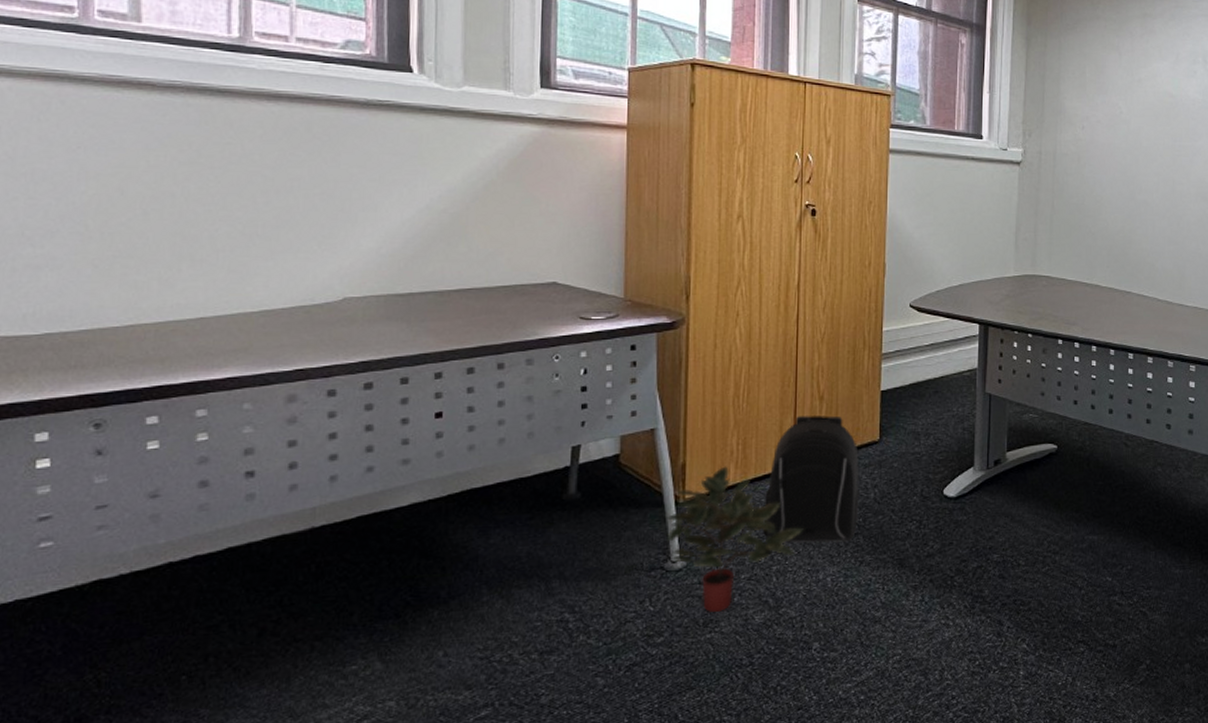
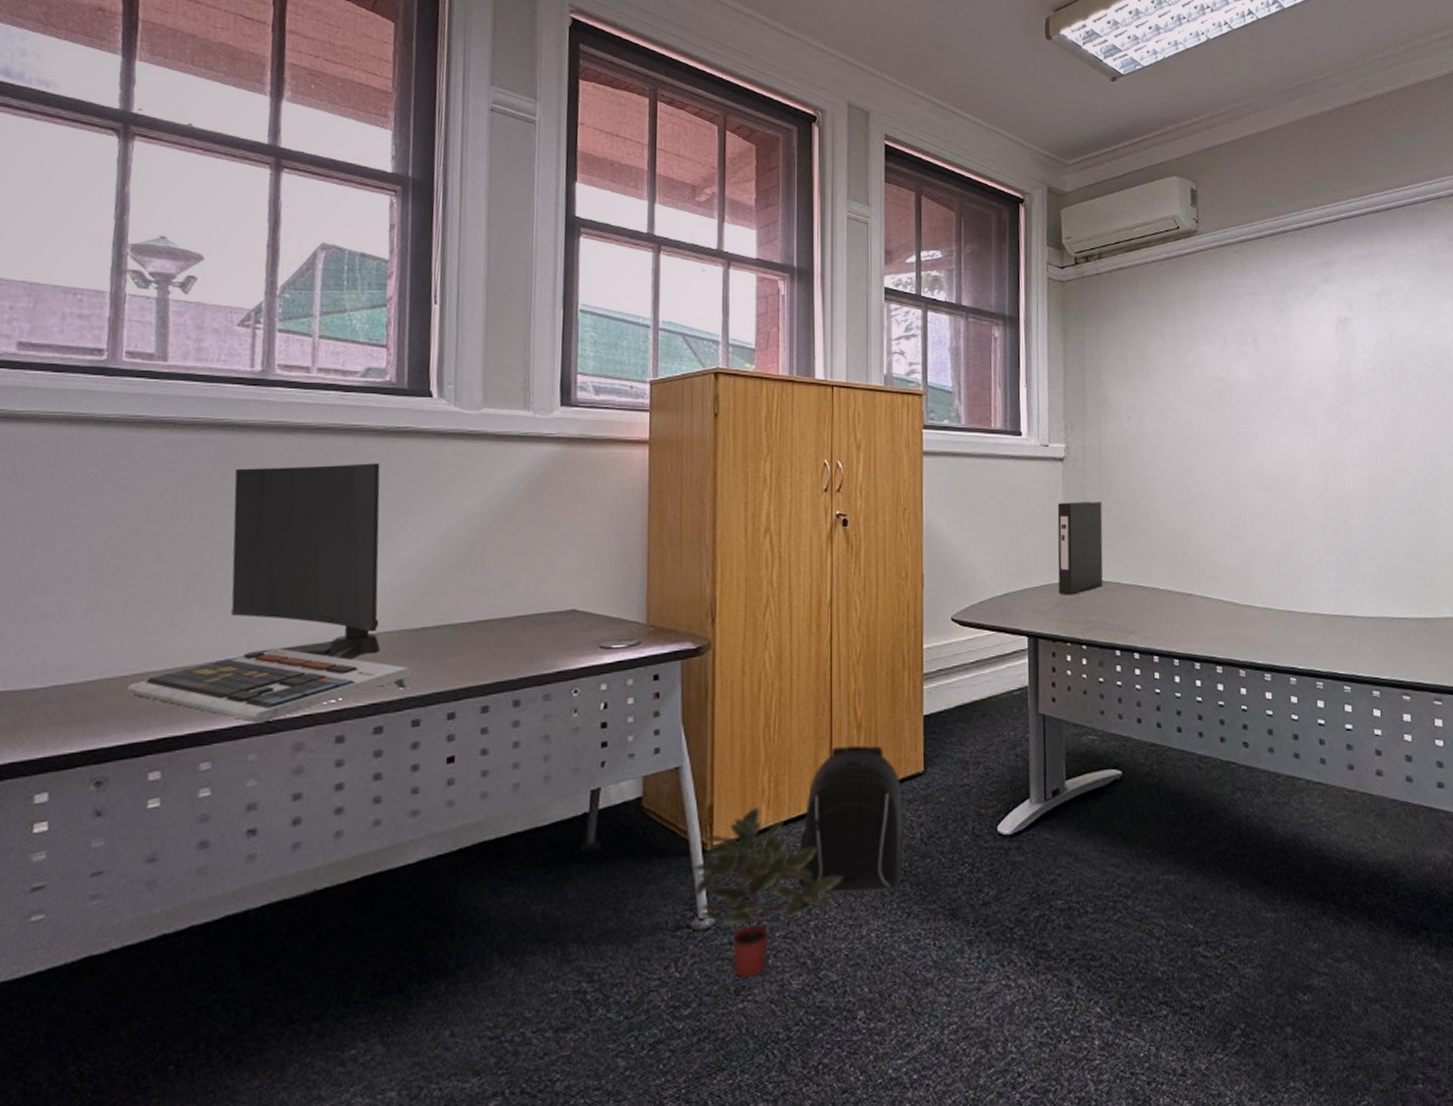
computer keyboard: none [119,307,400,376] -> present [126,648,412,723]
computer monitor: none [217,132,368,320] -> present [231,463,381,660]
binder: none [1010,203,1053,288] -> present [1057,502,1103,595]

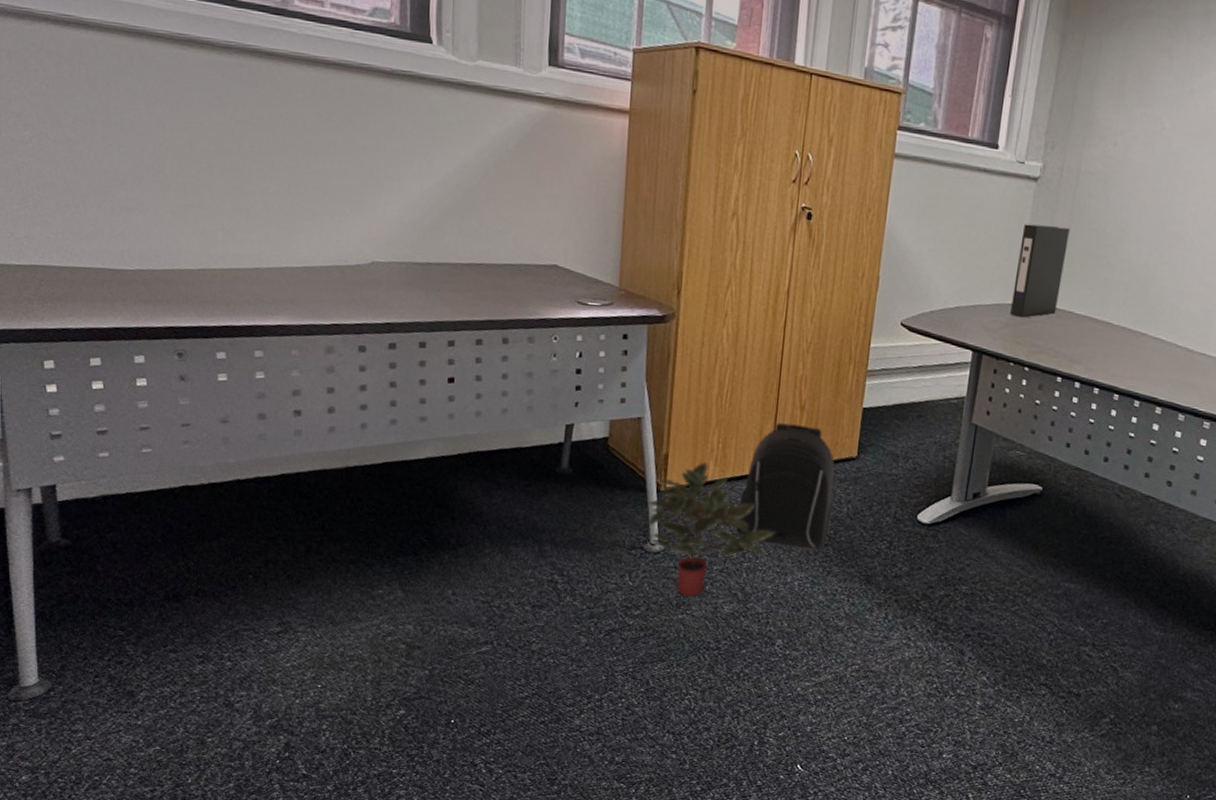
computer keyboard: present [126,648,412,723] -> none [194,263,419,326]
computer monitor: present [231,463,381,660] -> none [266,94,393,282]

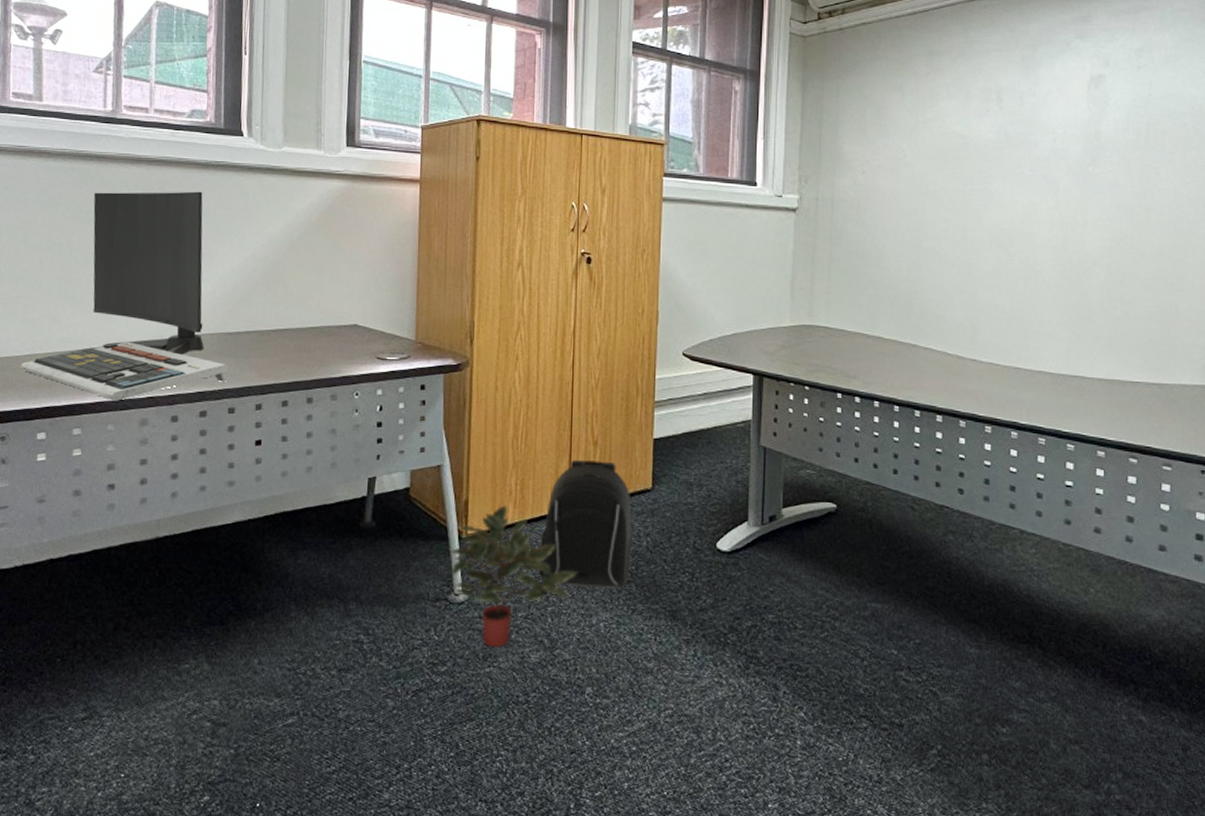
computer keyboard: none [194,263,419,326] -> present [20,342,229,401]
computer monitor: none [266,94,393,282] -> present [93,191,204,355]
binder: present [1010,224,1070,318] -> none [785,251,831,339]

